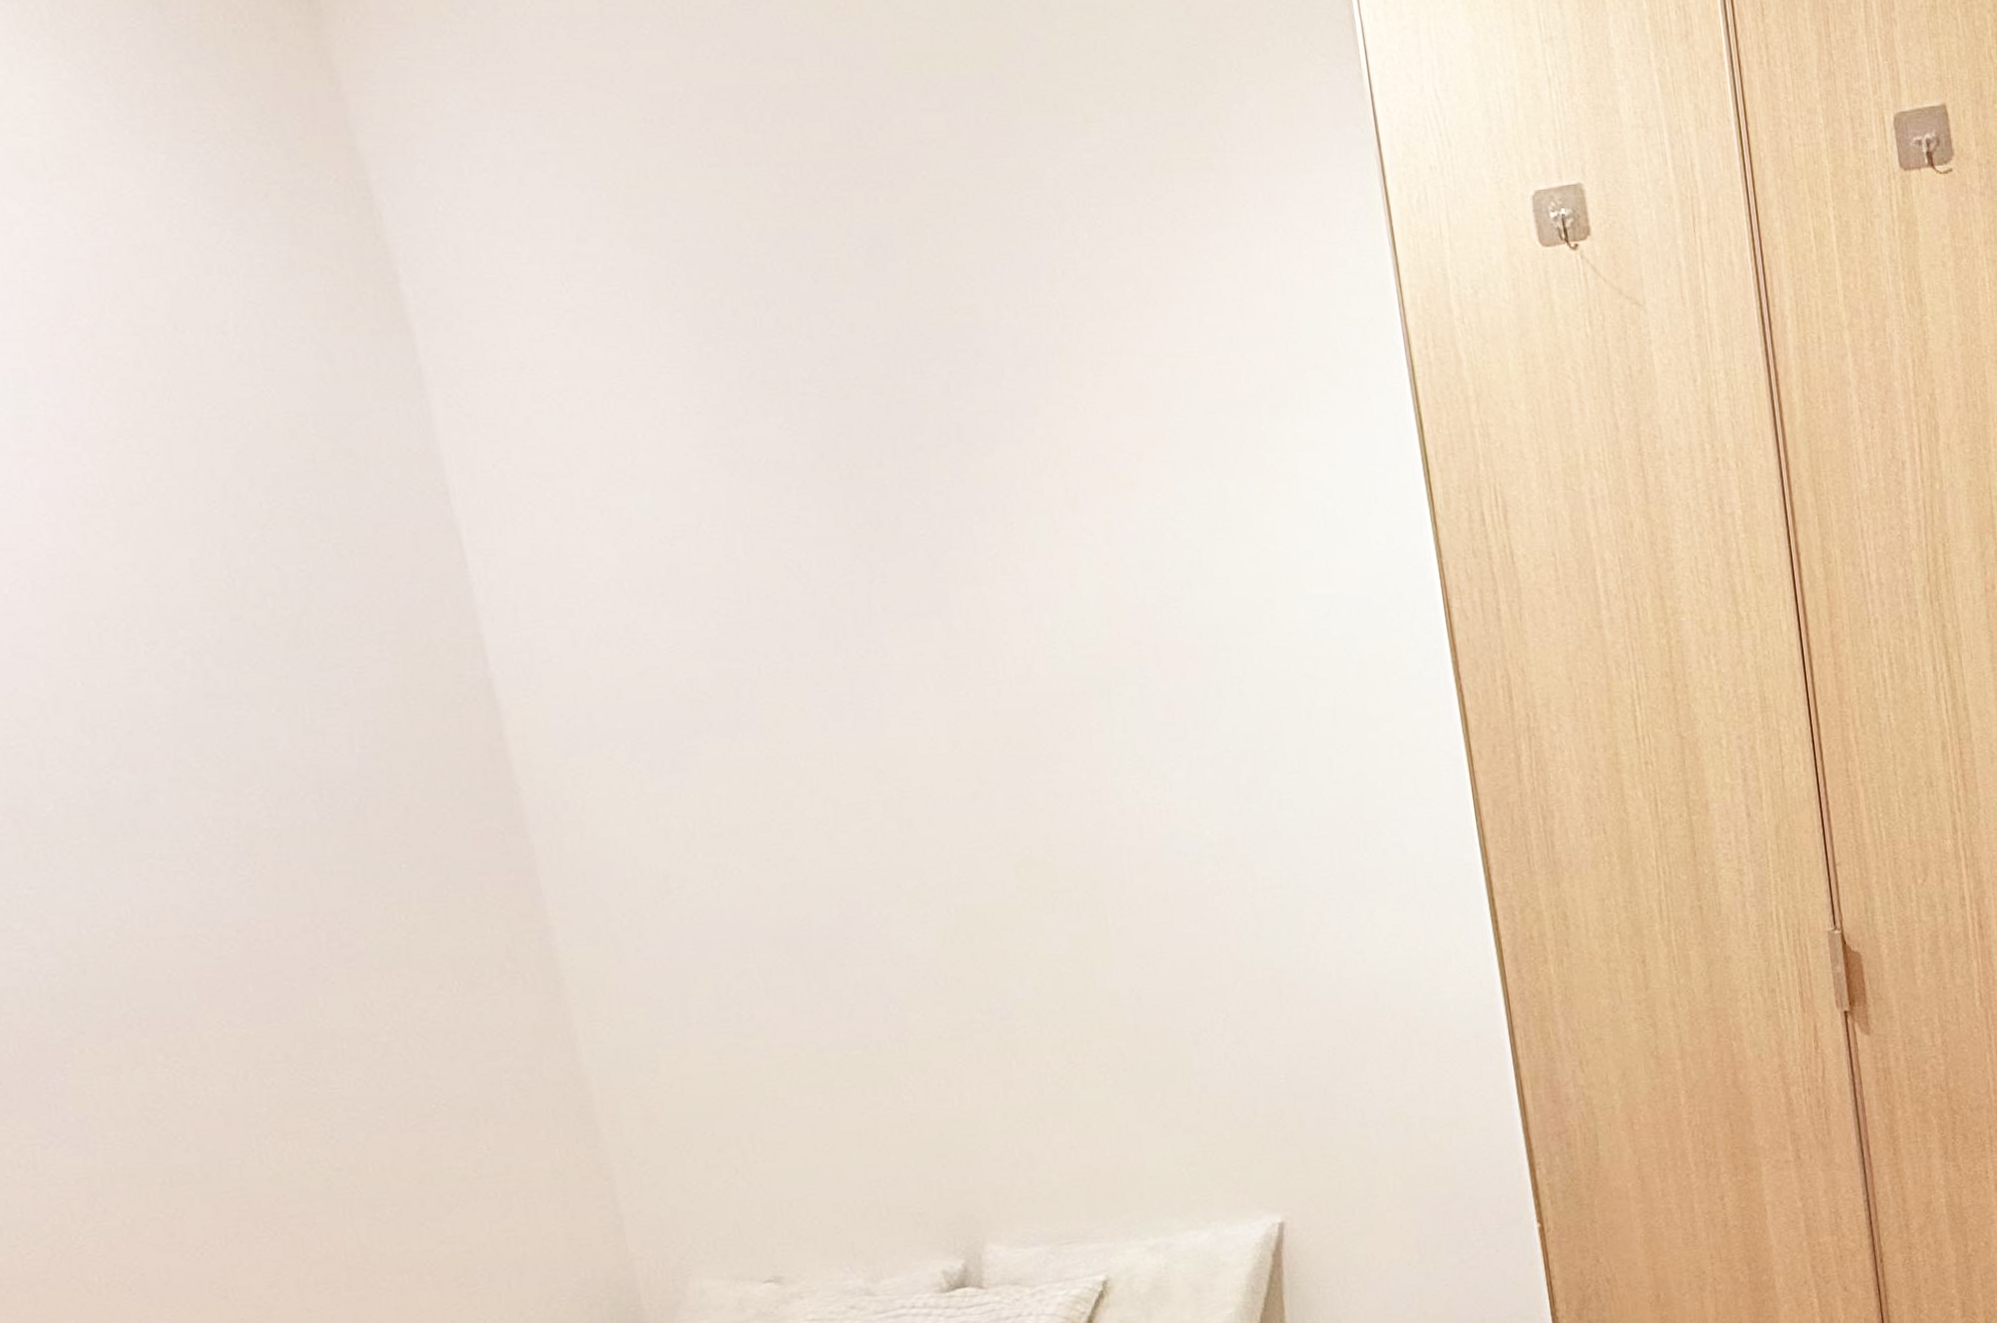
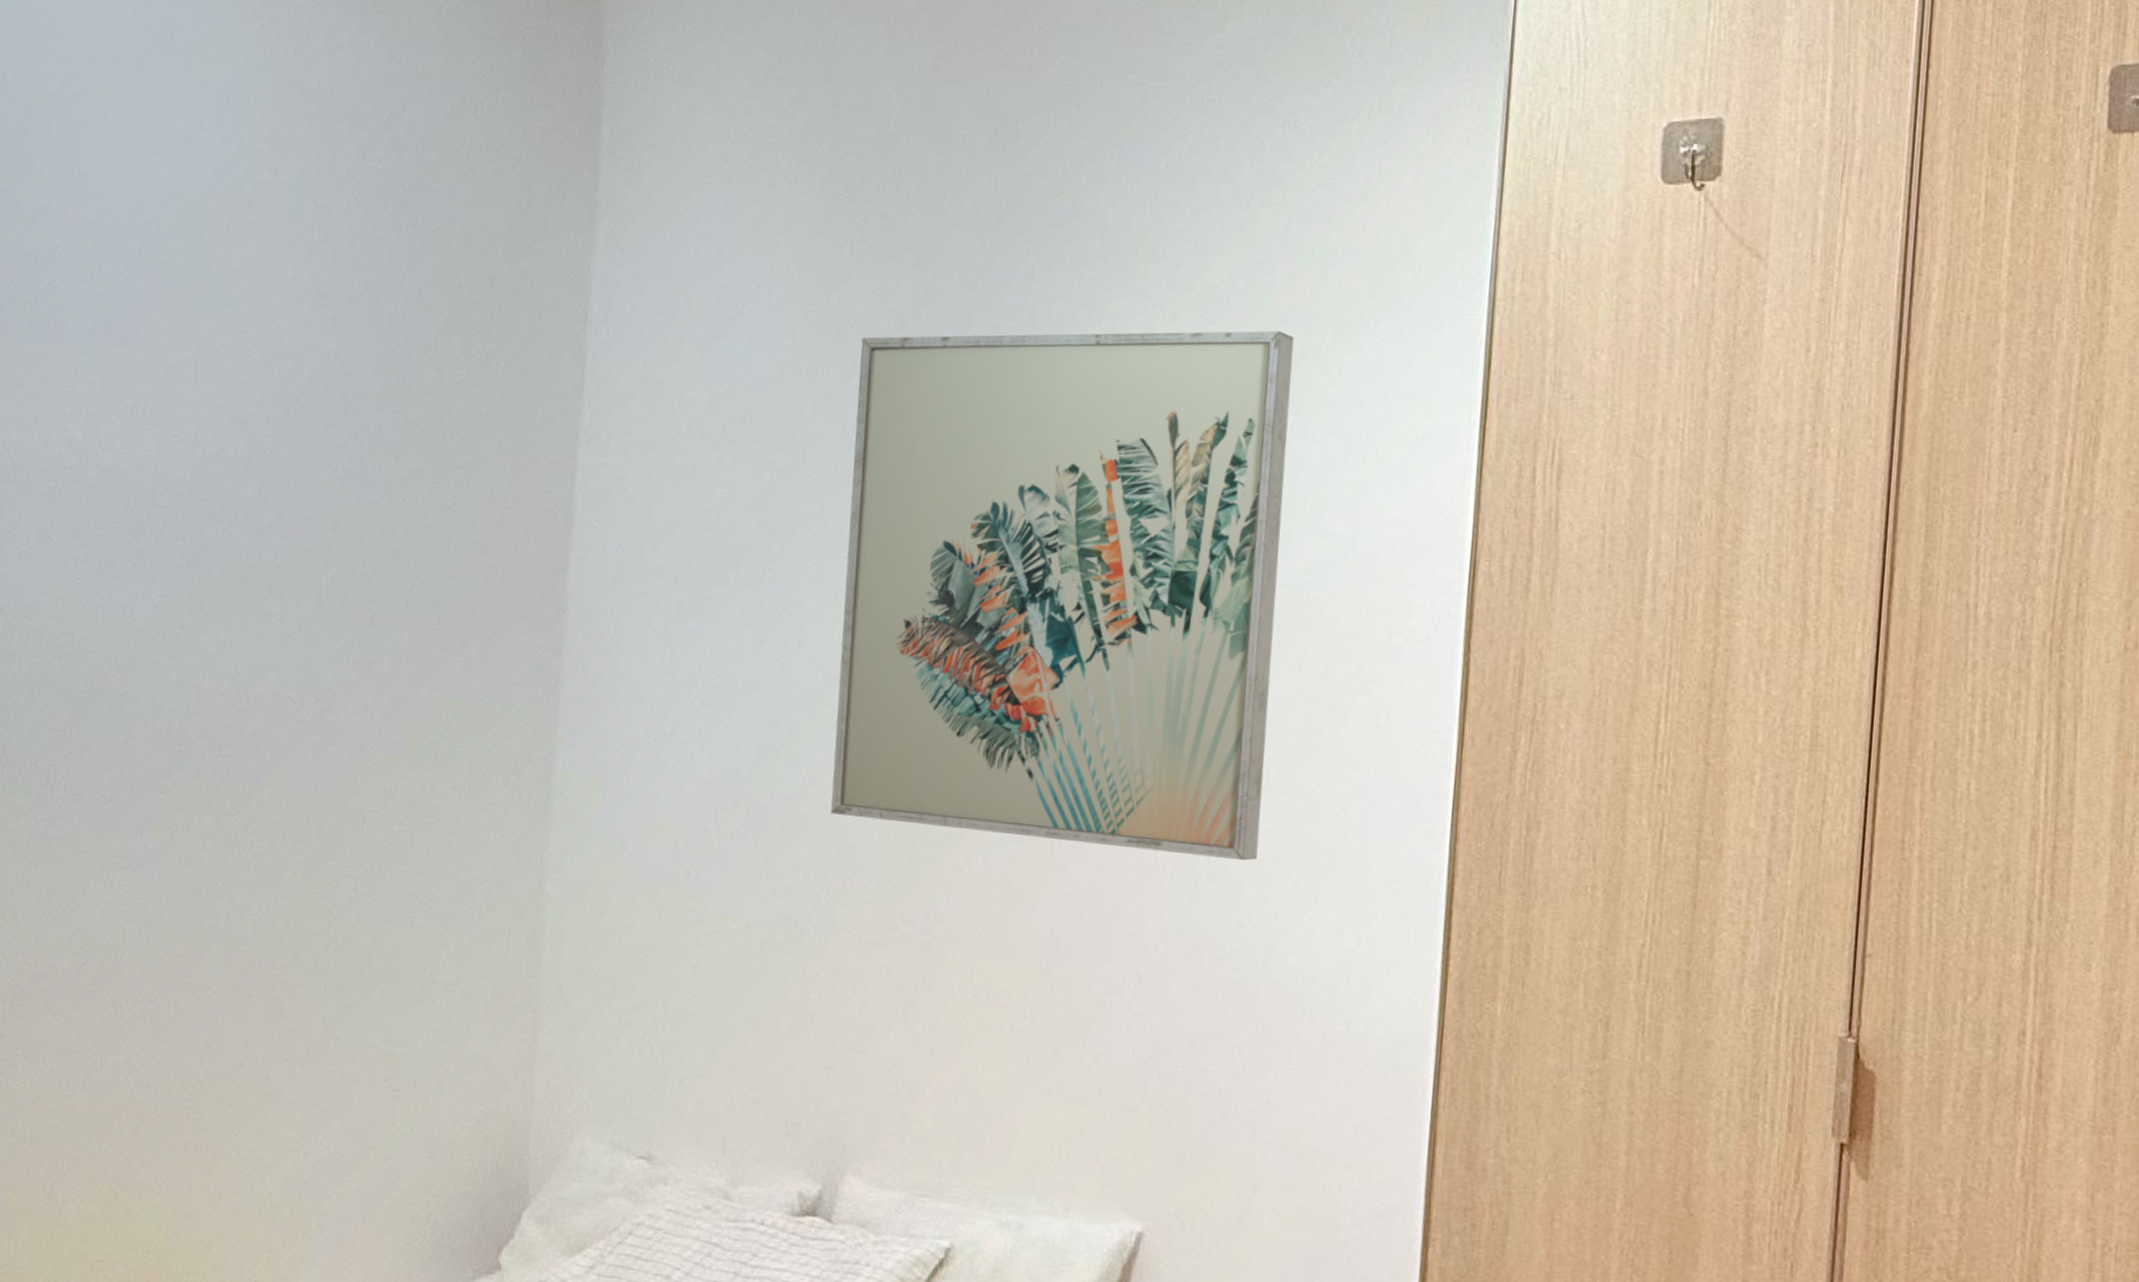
wall art: none [780,417,1310,932] -> present [830,330,1295,861]

